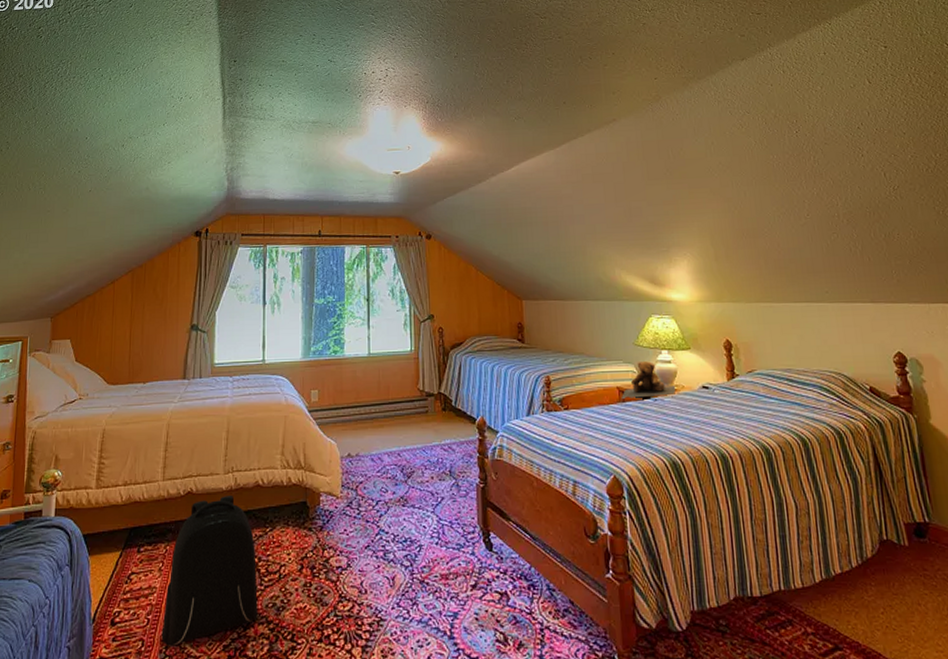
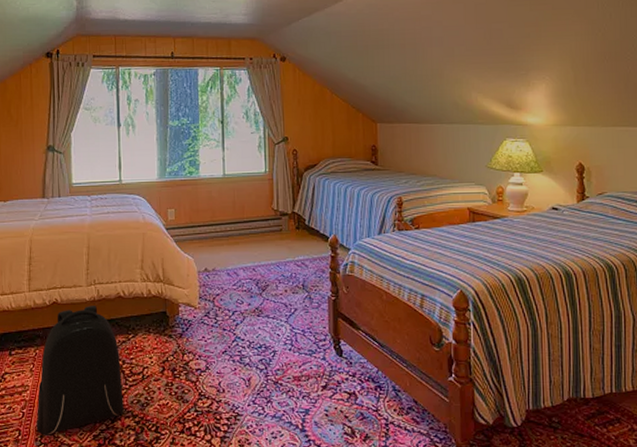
teddy bear: present [621,361,676,400] -> none [472,184,526,220]

